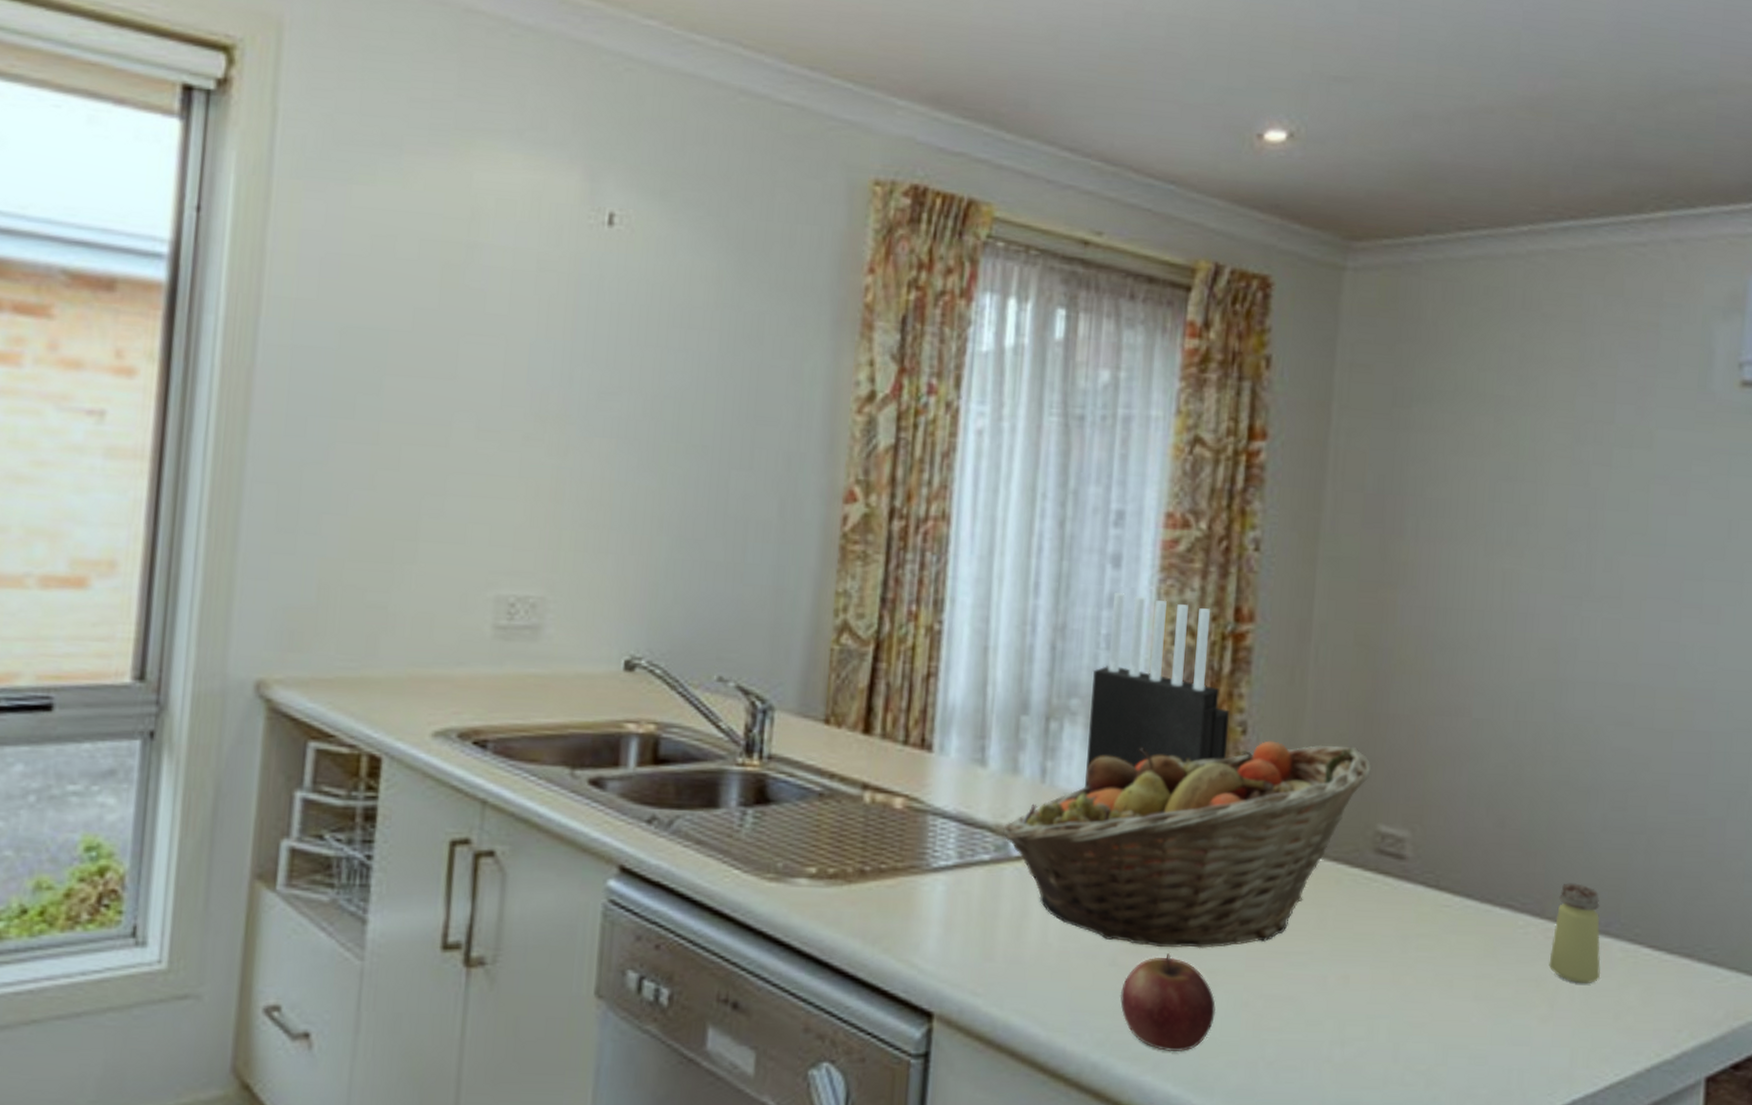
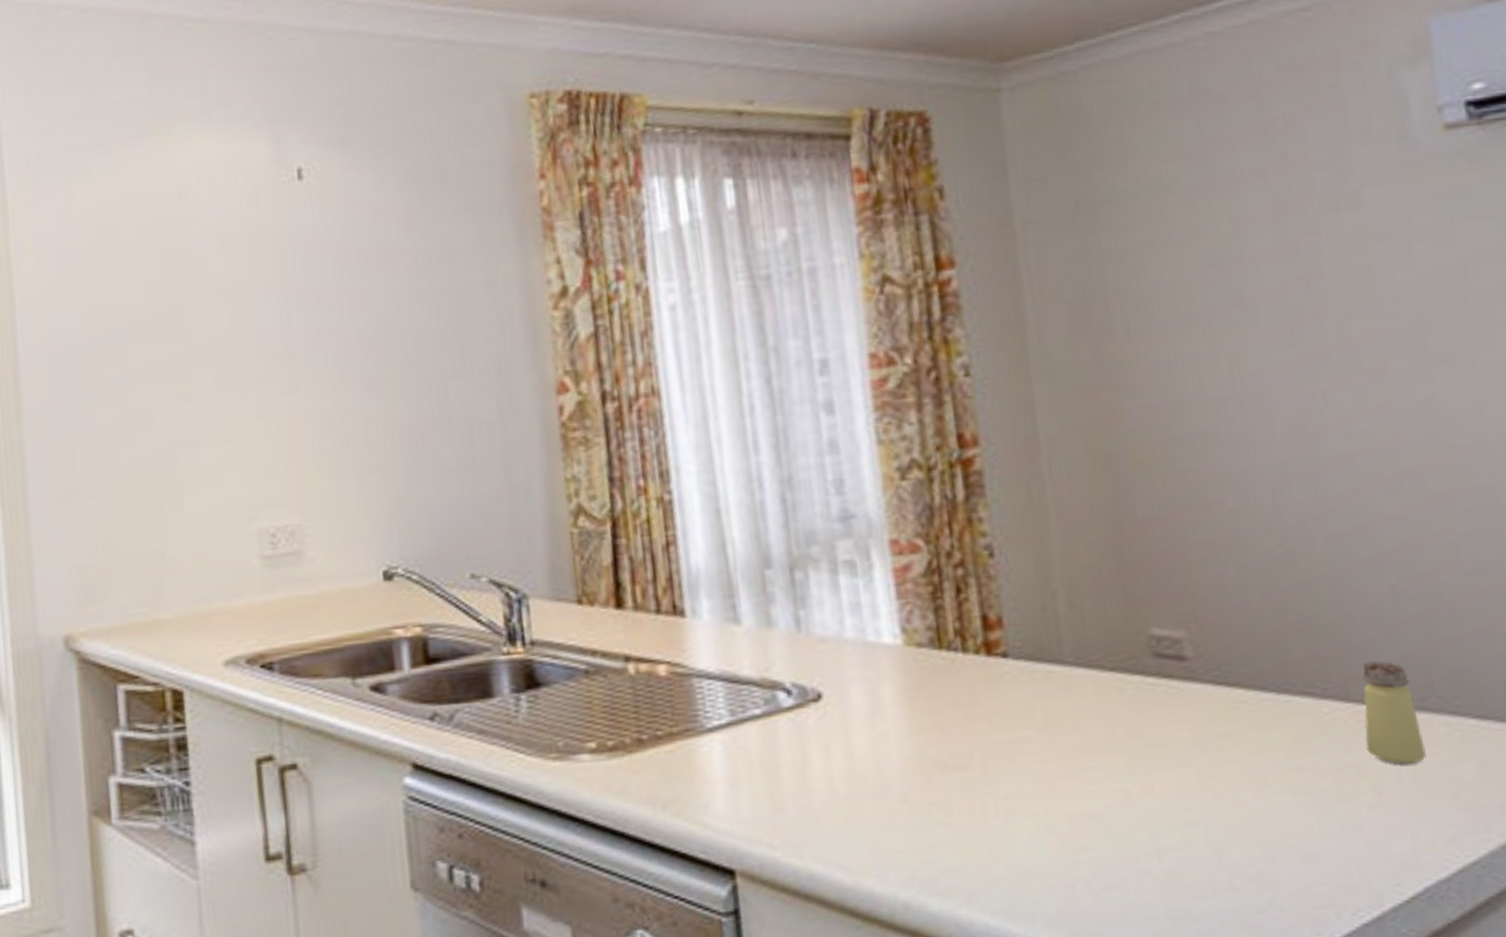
fruit basket: present [1003,740,1371,949] -> none [769,553,1131,780]
knife block: present [1085,593,1230,788] -> none [826,438,979,632]
apple: present [1120,953,1216,1052] -> none [917,784,1020,883]

